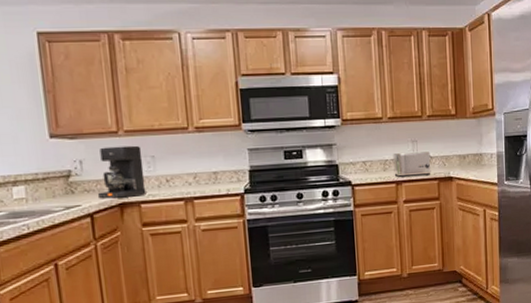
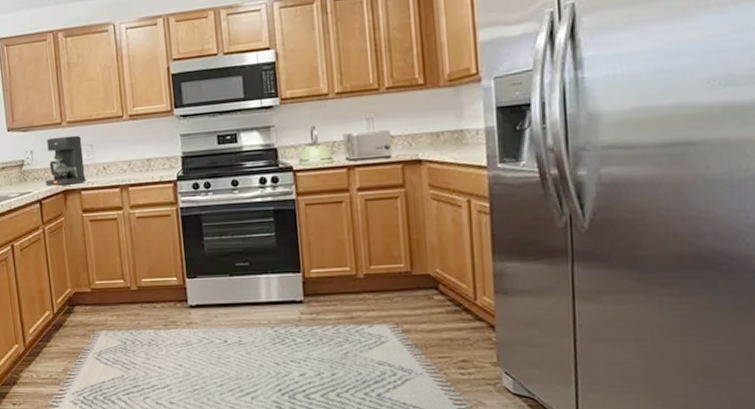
kettle: none [356,145,385,181] -> present [298,125,334,166]

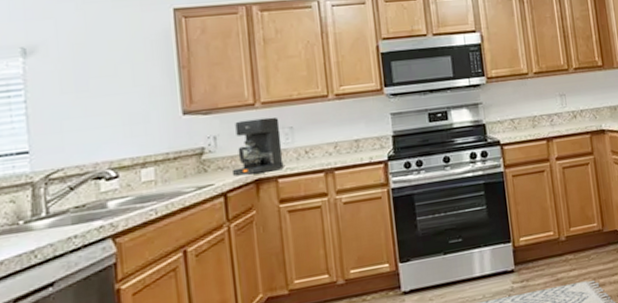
kettle: present [298,125,334,166] -> none [504,102,535,140]
toaster: present [342,130,393,162] -> none [541,105,582,135]

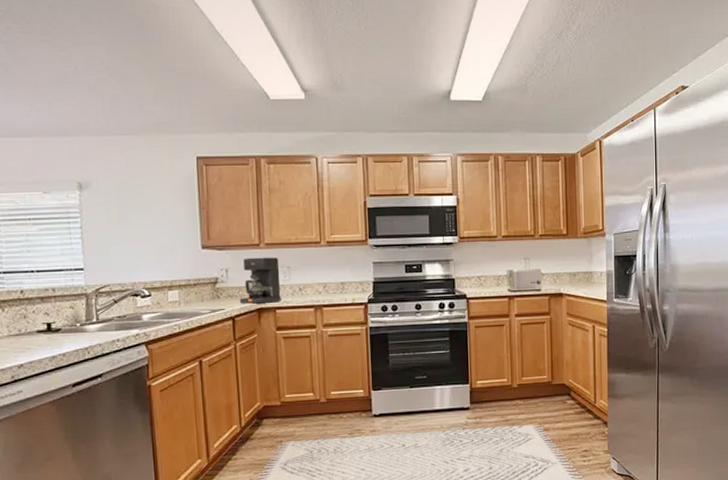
toaster: none [541,105,582,135] -> present [506,269,543,293]

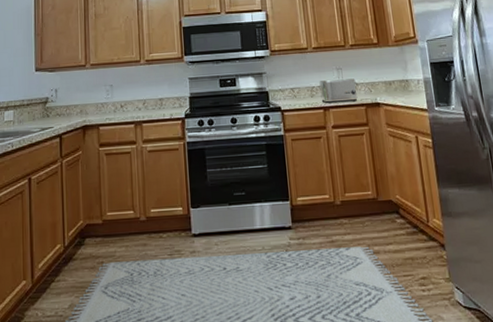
coffee maker: present [239,257,281,304] -> none [66,76,104,122]

